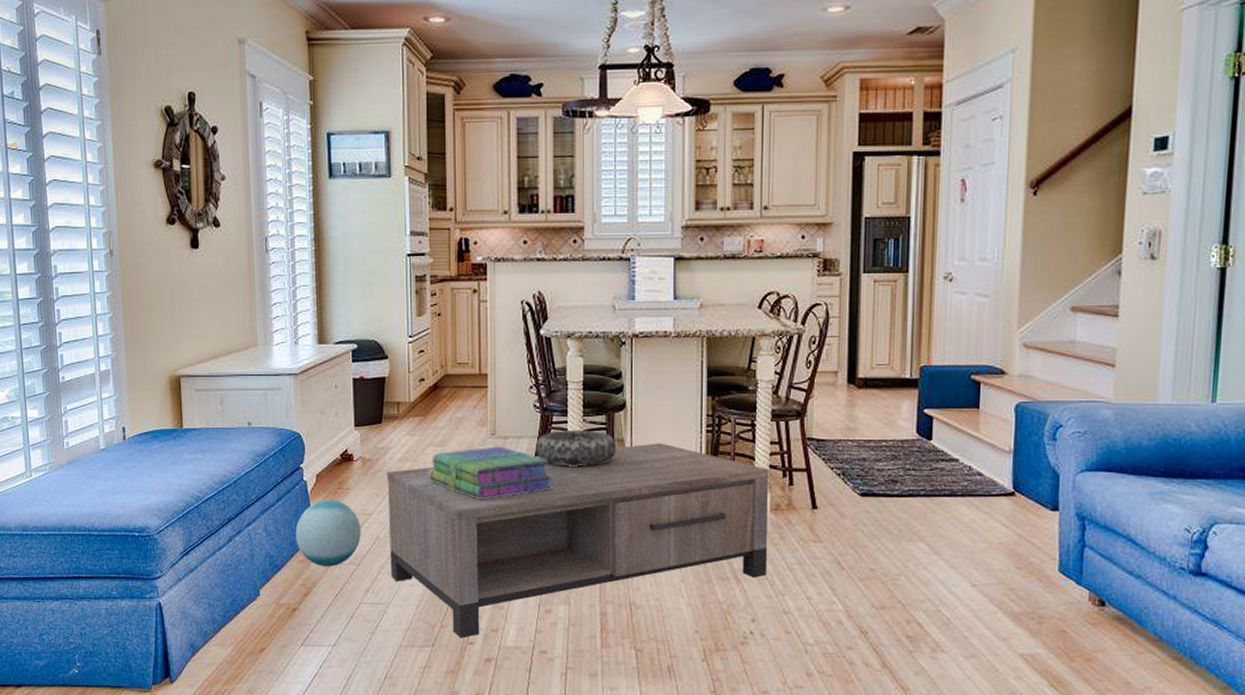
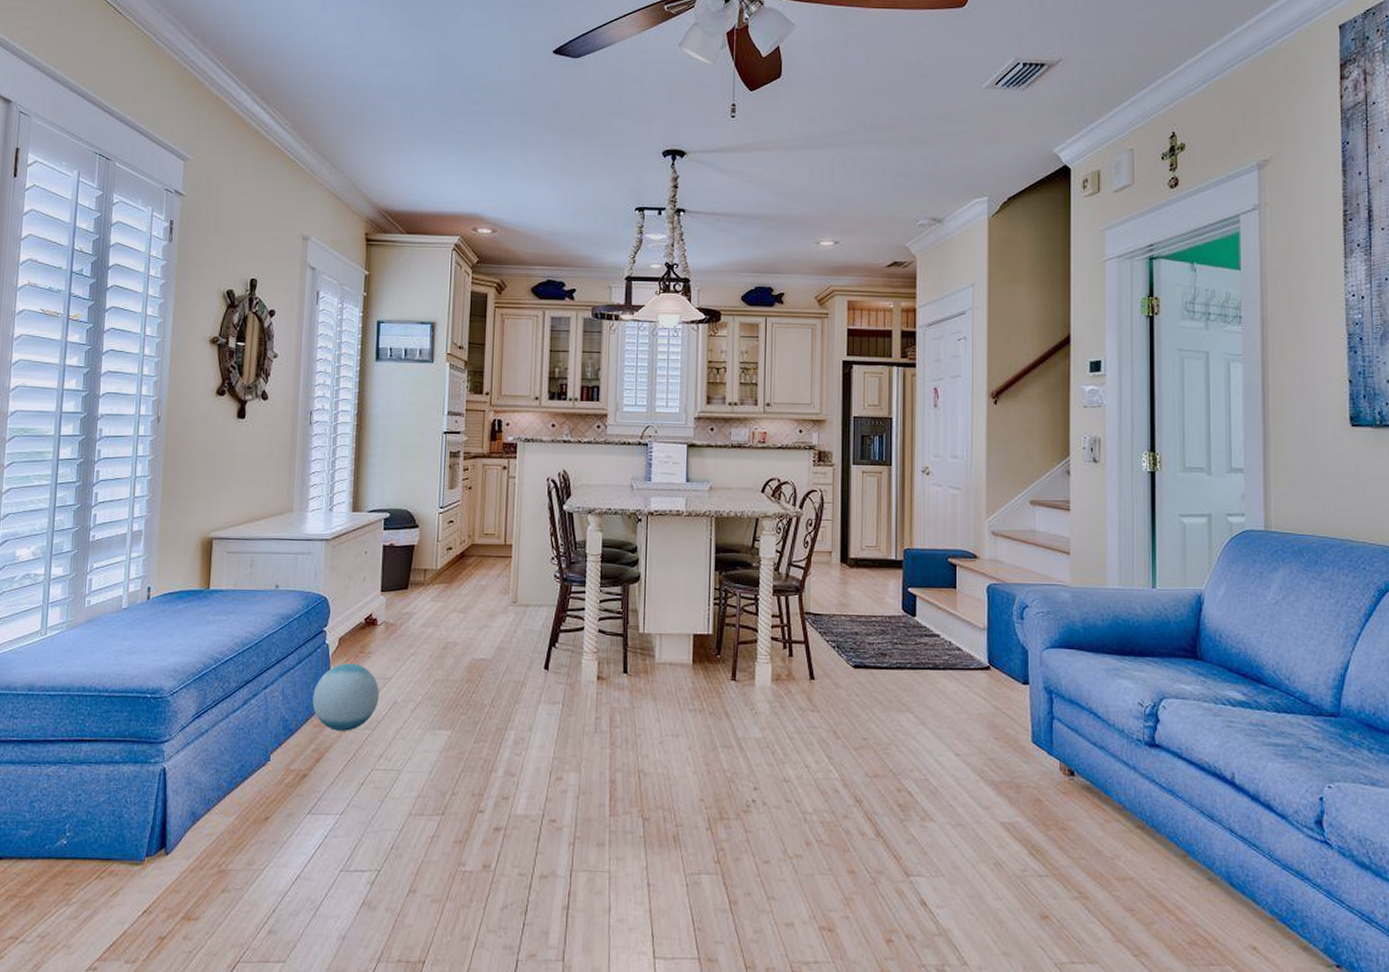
coffee table: present [387,443,770,638] -> none [405,613,771,807]
stack of books: present [428,446,554,500] -> none [449,614,570,666]
decorative bowl: present [536,430,617,467] -> none [554,600,631,635]

